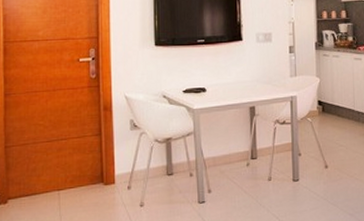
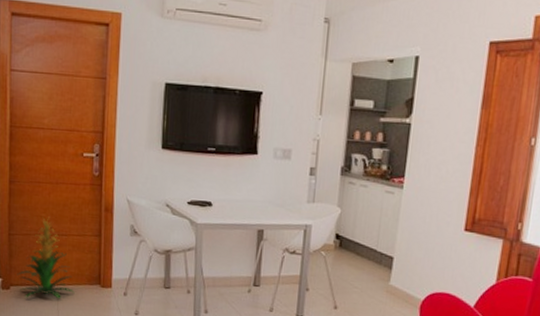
indoor plant: none [15,123,77,211] -> present [17,216,75,299]

